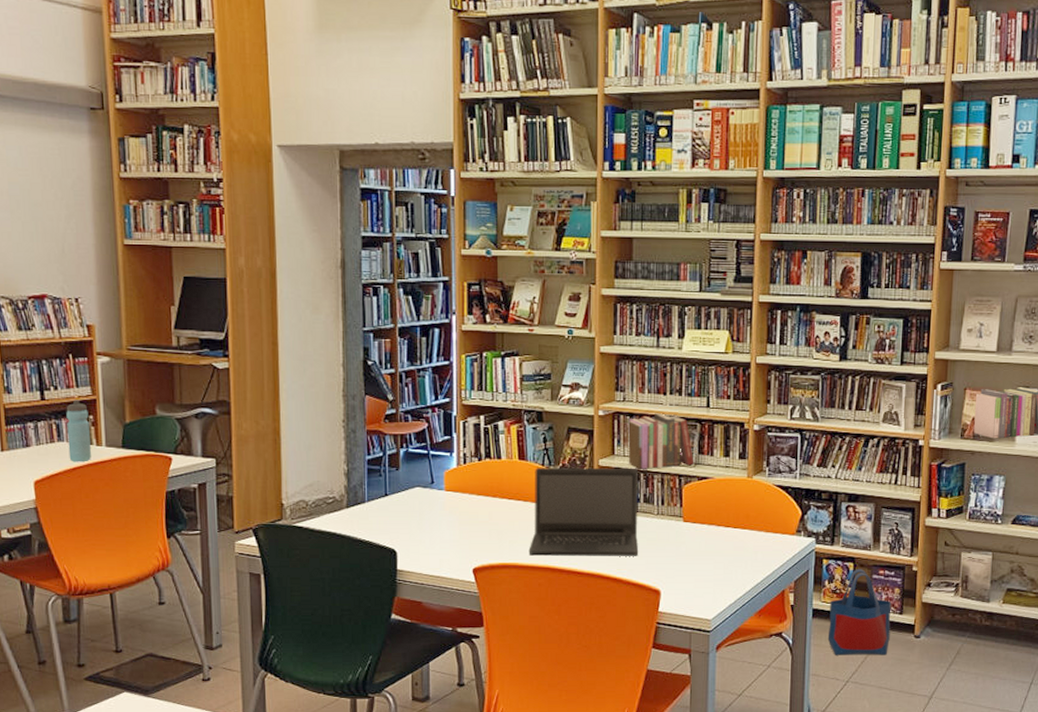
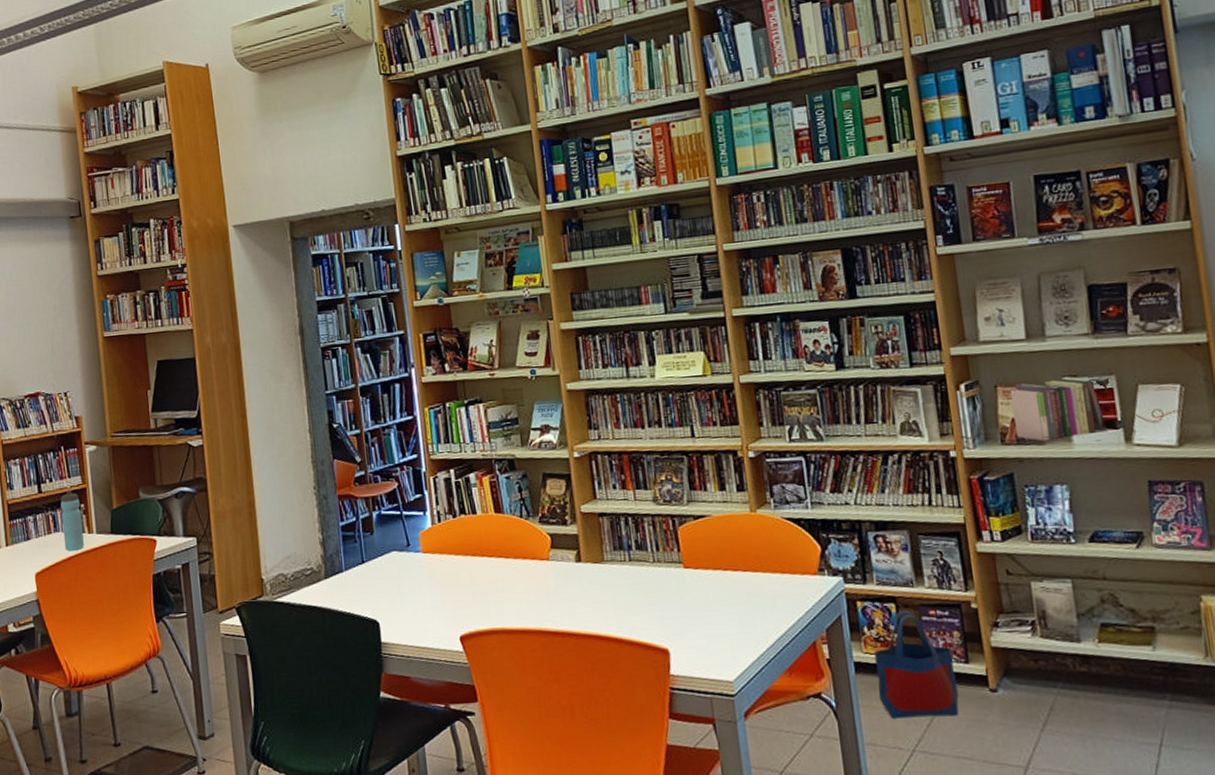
laptop: present [528,467,639,556] -> none [513,512,638,618]
books: present [628,413,694,469] -> none [607,448,687,512]

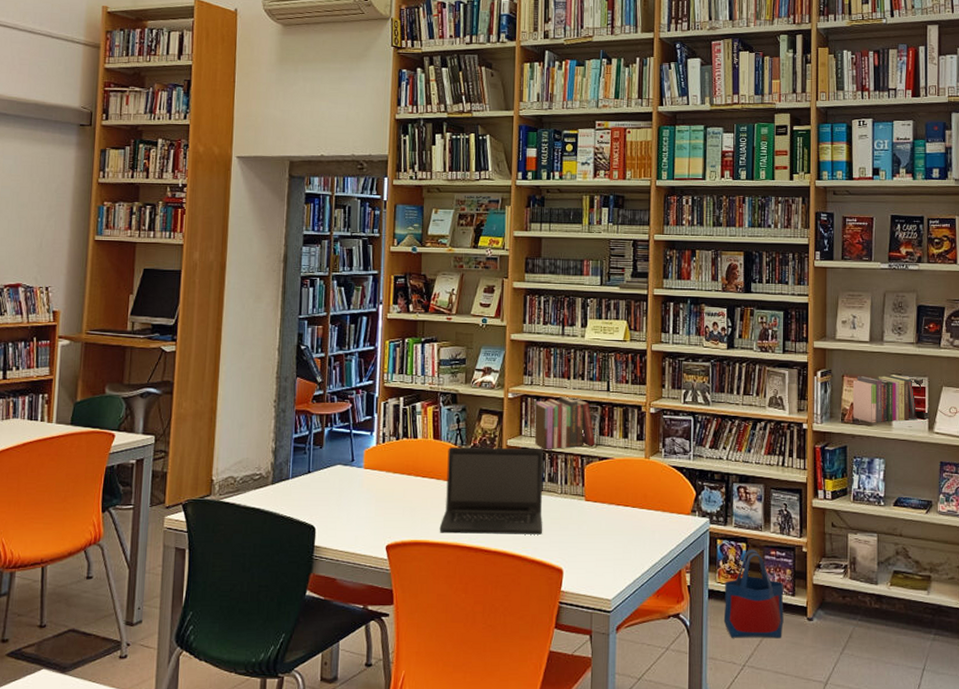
water bottle: present [60,489,84,552] -> none [21,379,44,438]
laptop: none [513,512,638,618] -> present [439,446,544,535]
books: none [607,448,687,512] -> present [534,396,596,449]

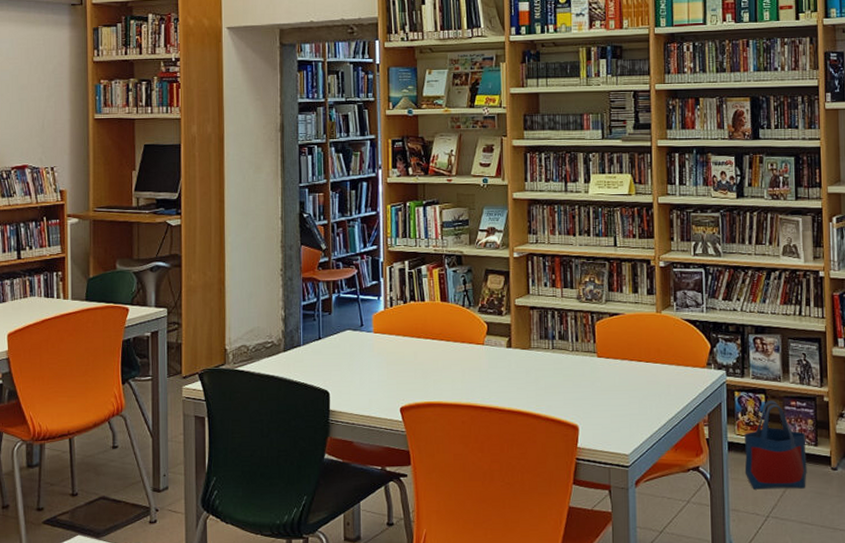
laptop: present [439,446,544,535] -> none [452,306,556,394]
books: present [534,396,596,449] -> none [541,253,605,307]

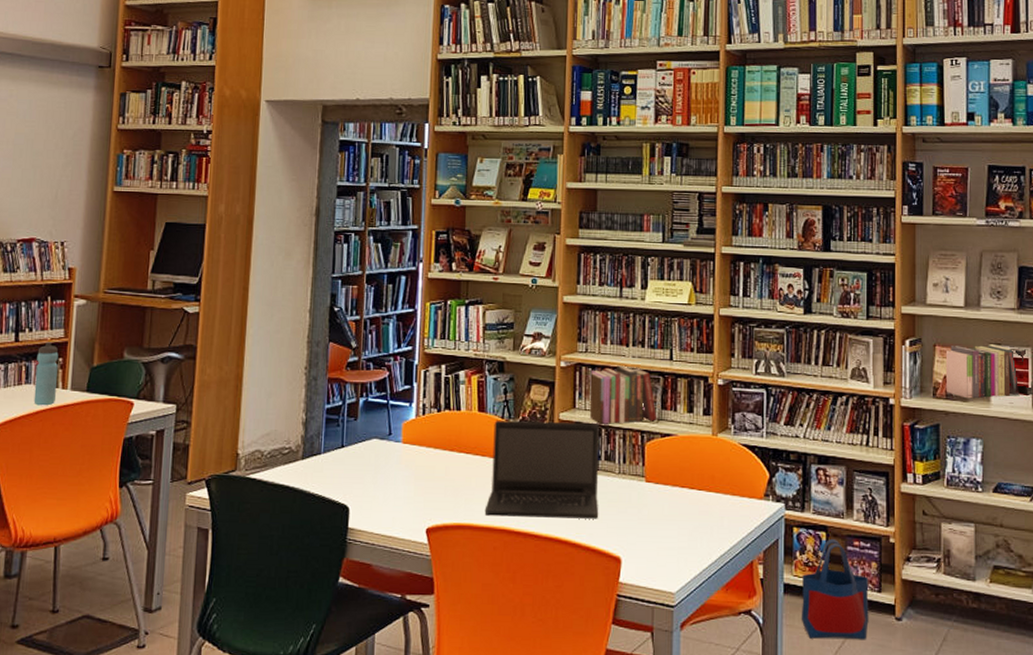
water bottle: none [38,258,58,315] -> present [33,342,59,406]
laptop: none [452,306,556,394] -> present [484,420,600,519]
books: none [541,253,605,307] -> present [589,365,657,424]

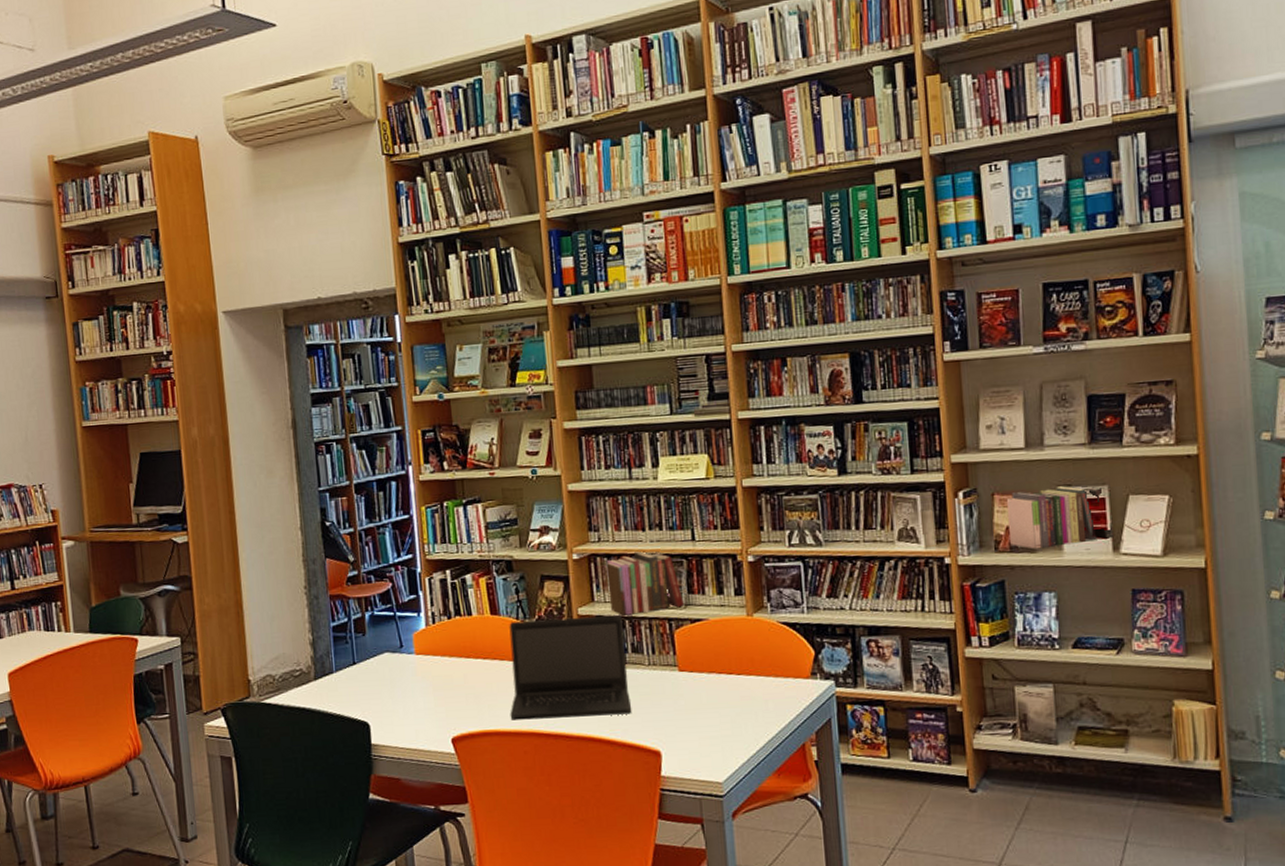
water bottle: present [33,342,59,406] -> none [35,586,61,651]
tote bag: present [801,539,869,640] -> none [861,713,940,818]

